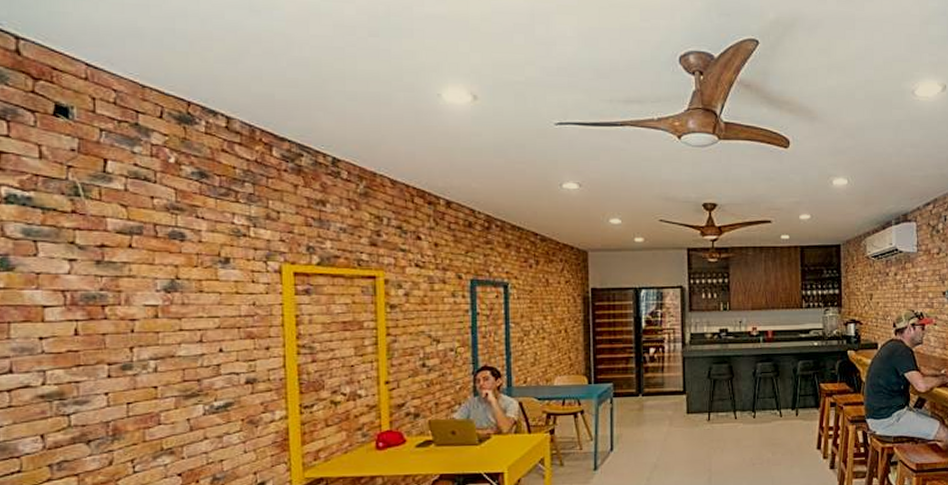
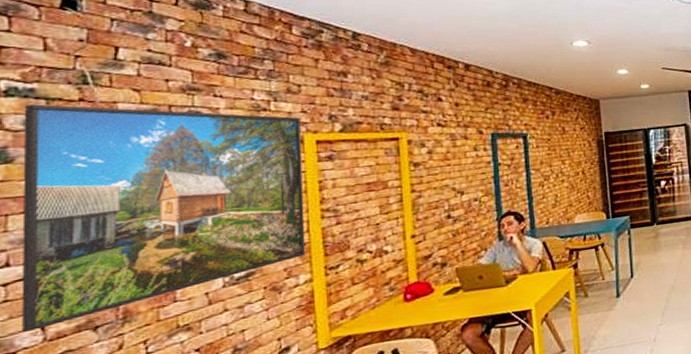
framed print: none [22,213,282,438] -> present [21,104,306,332]

